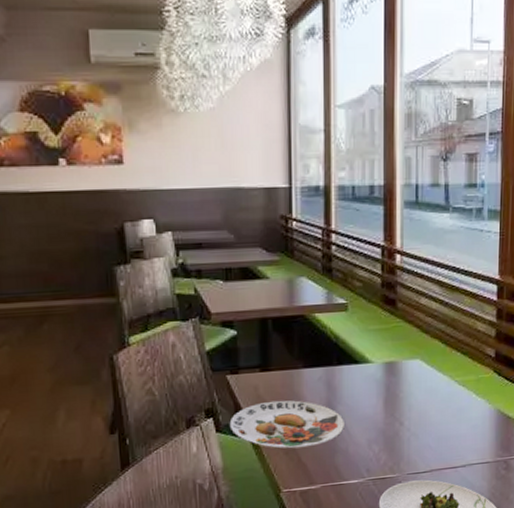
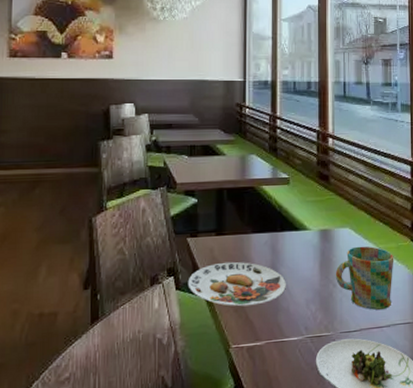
mug: none [402,379,473,450] -> present [335,246,394,311]

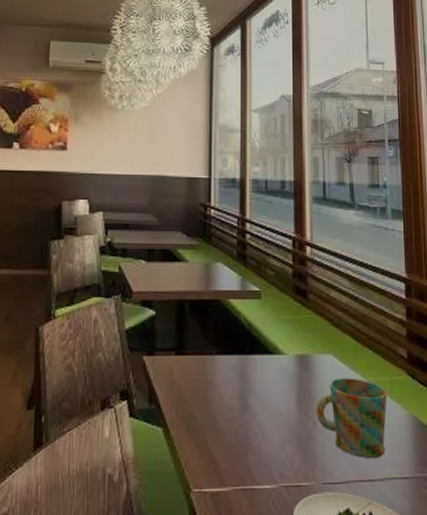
plate: present [187,261,286,306] -> none [143,387,257,442]

